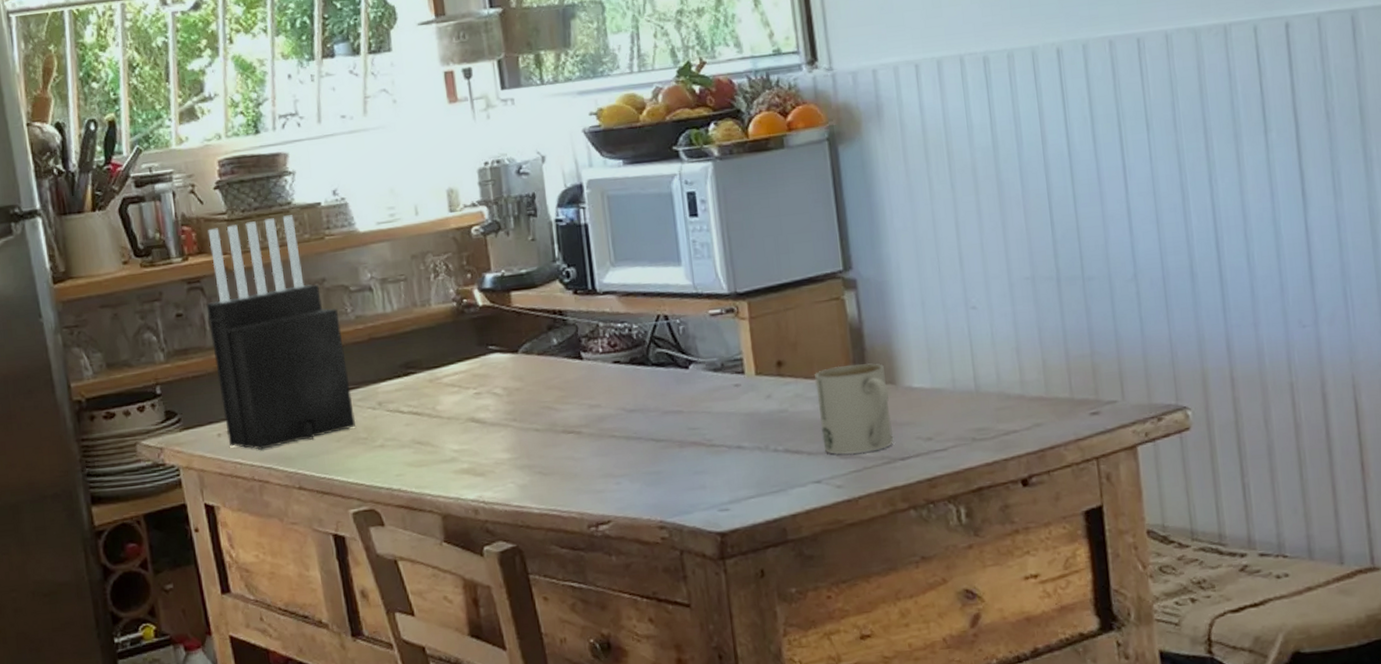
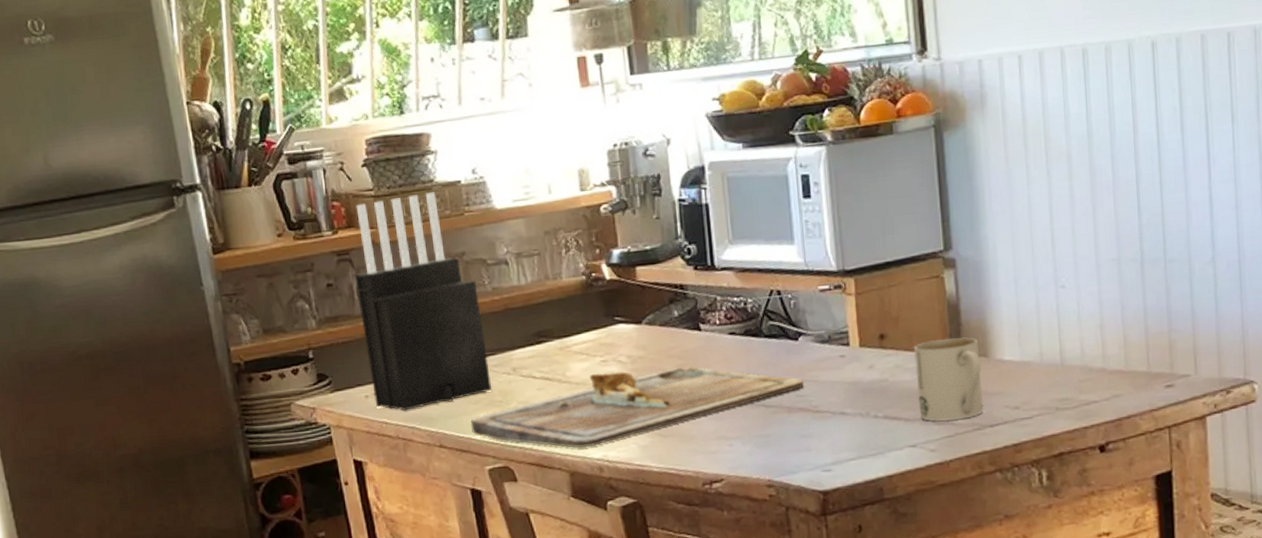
cutting board: none [332,397,697,489] -> present [470,365,804,448]

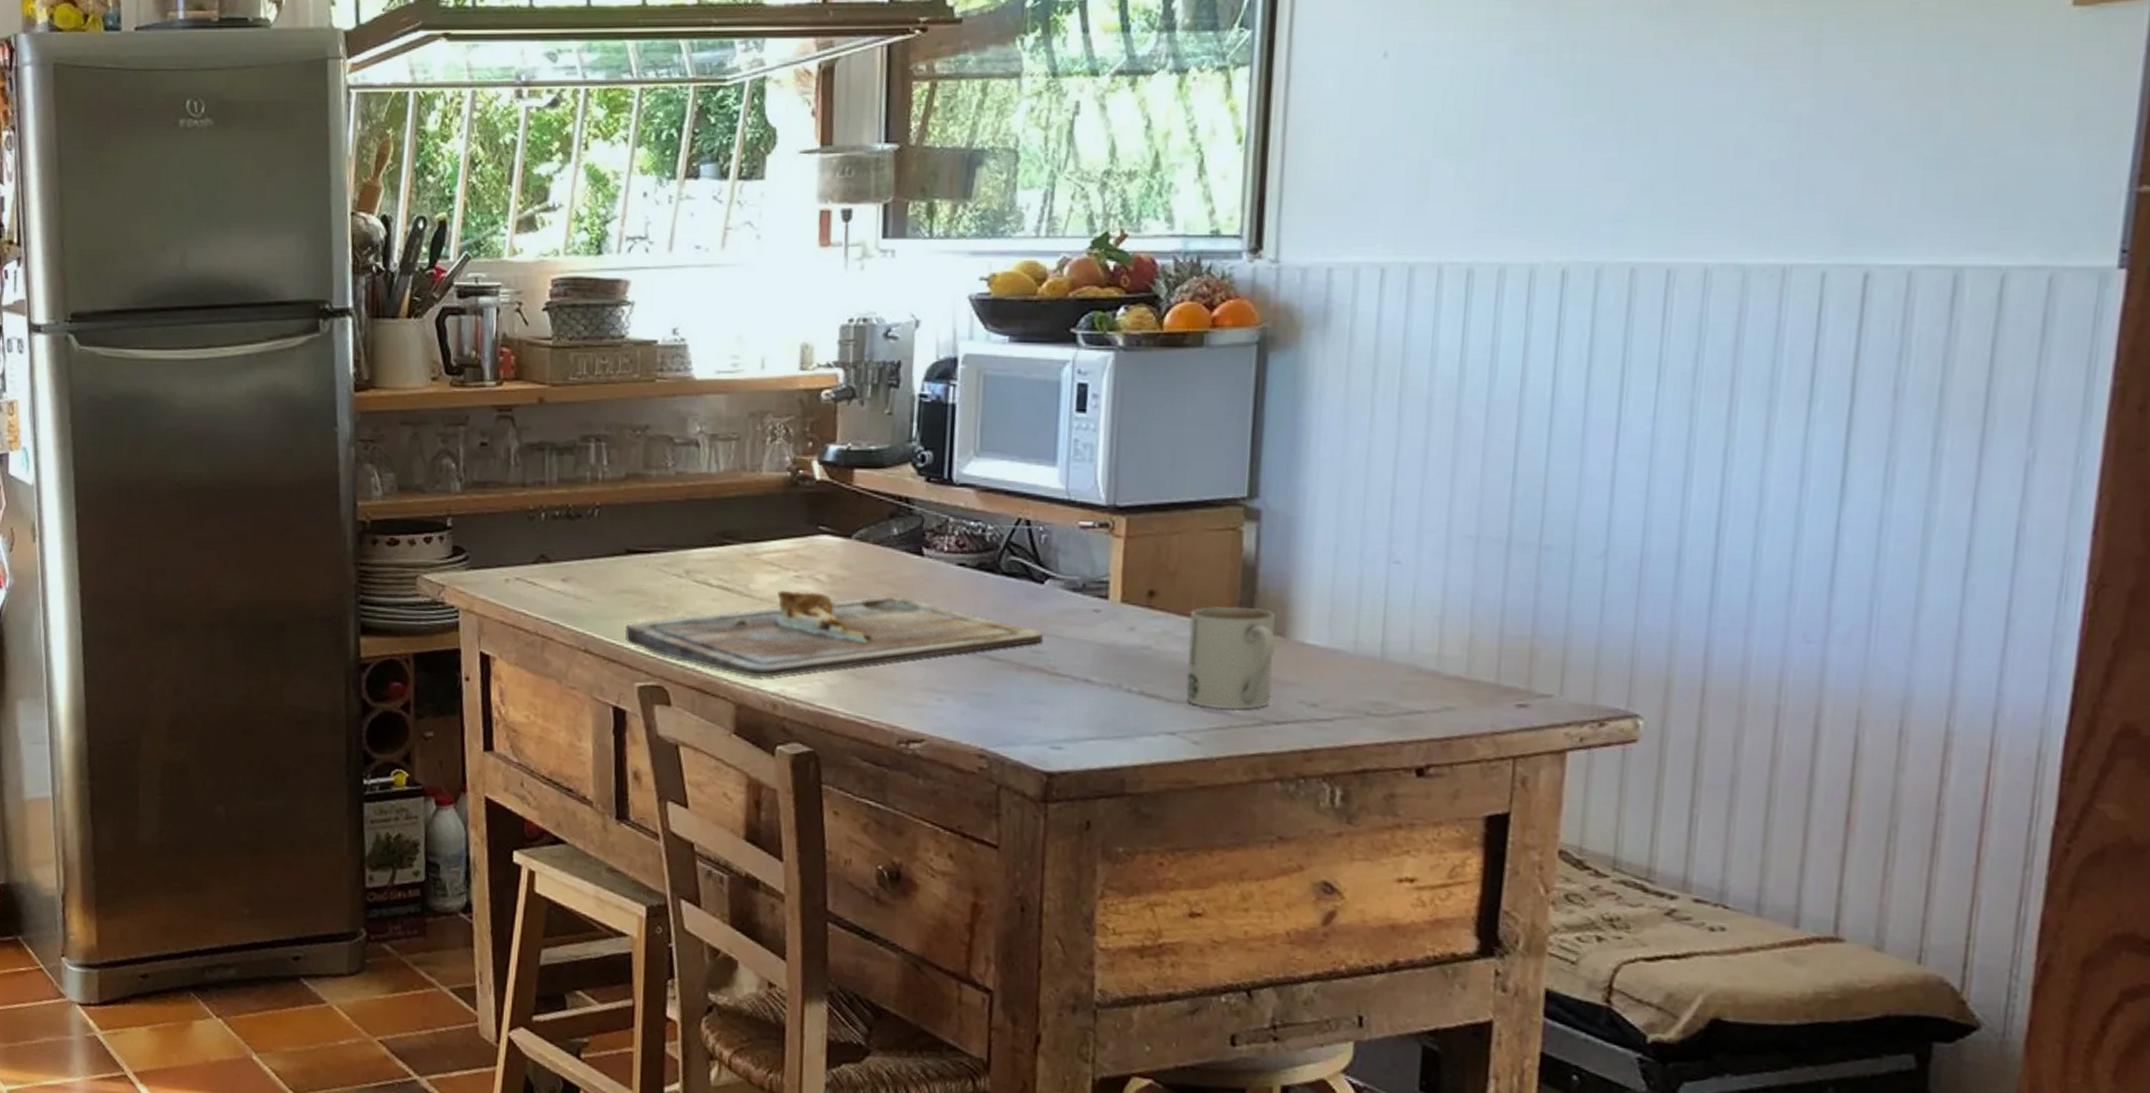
knife block: present [354,192,492,411] -> none [514,350,658,604]

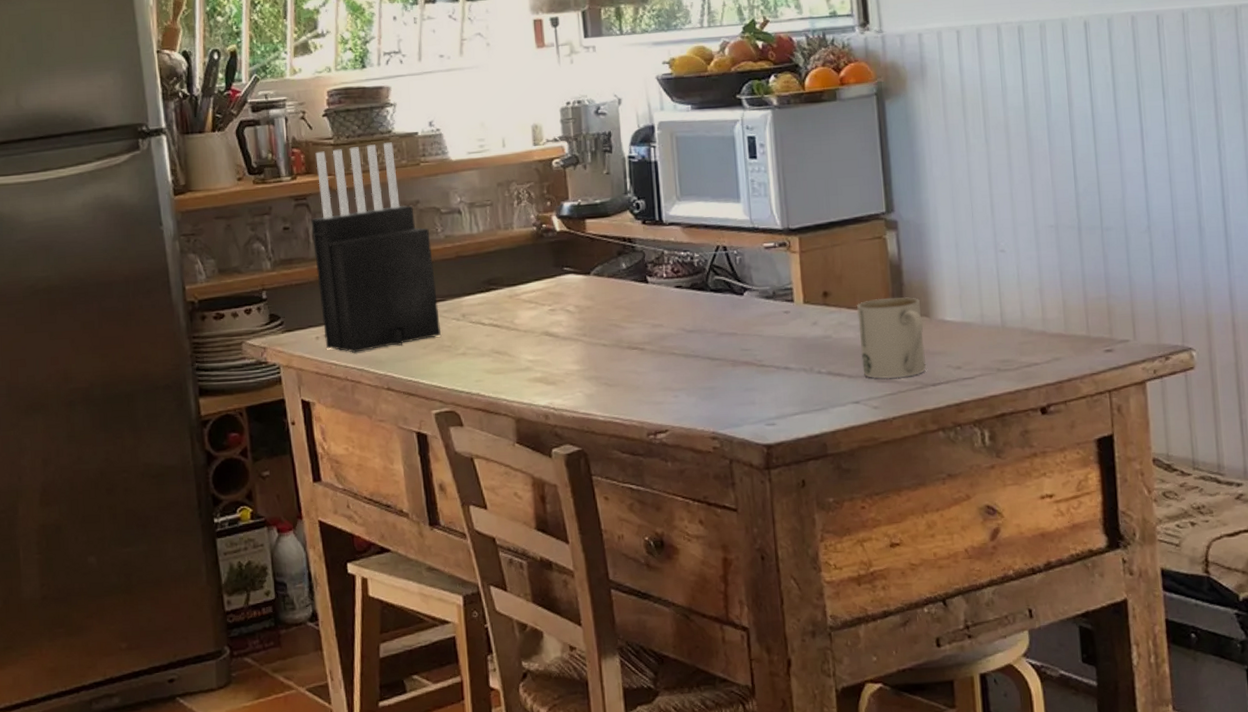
knife block: none [514,350,658,604] -> present [311,142,441,354]
cutting board: present [625,590,1044,678] -> none [418,316,749,395]

